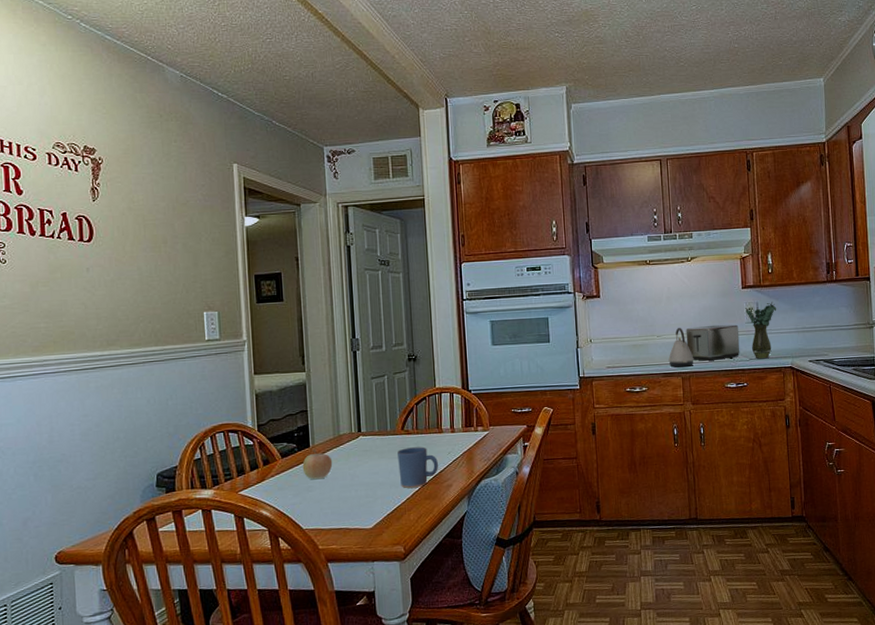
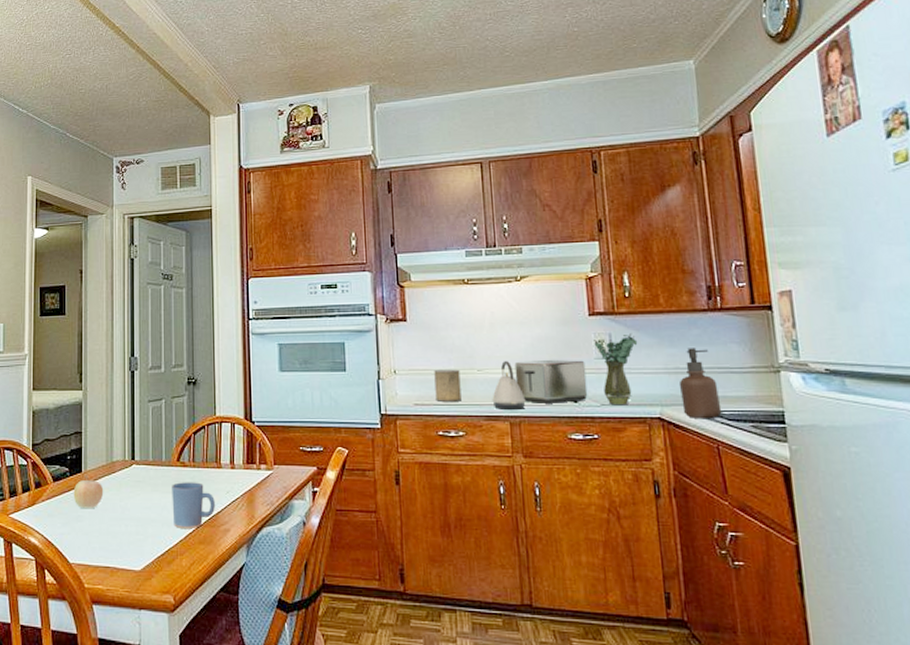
tin can: none [623,336,645,364] -> present [434,369,462,402]
soap dispenser: none [805,311,834,366] -> present [679,348,722,418]

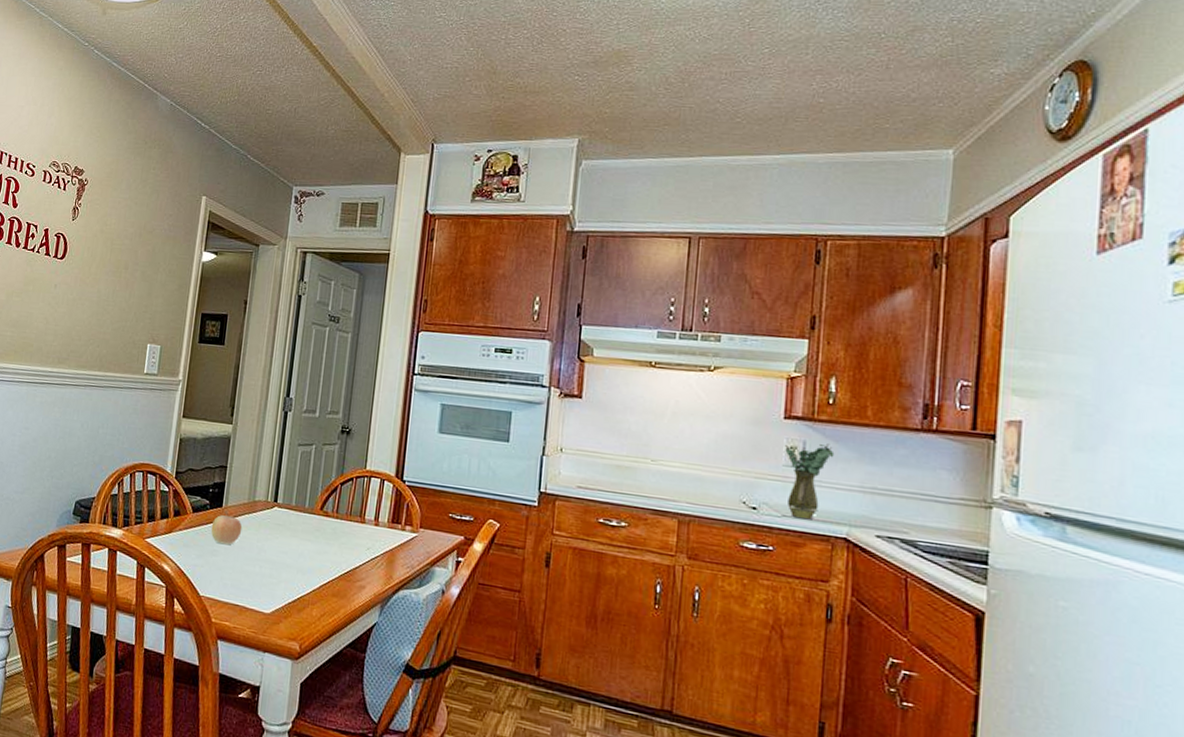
mug: present [172,482,215,528] -> none [309,531,354,580]
tin can: present [434,369,462,402] -> none [601,453,632,491]
kettle: present [492,361,526,411] -> none [662,454,700,509]
toaster: present [514,359,588,403] -> none [691,457,772,509]
soap dispenser: present [679,348,722,418] -> none [873,468,918,548]

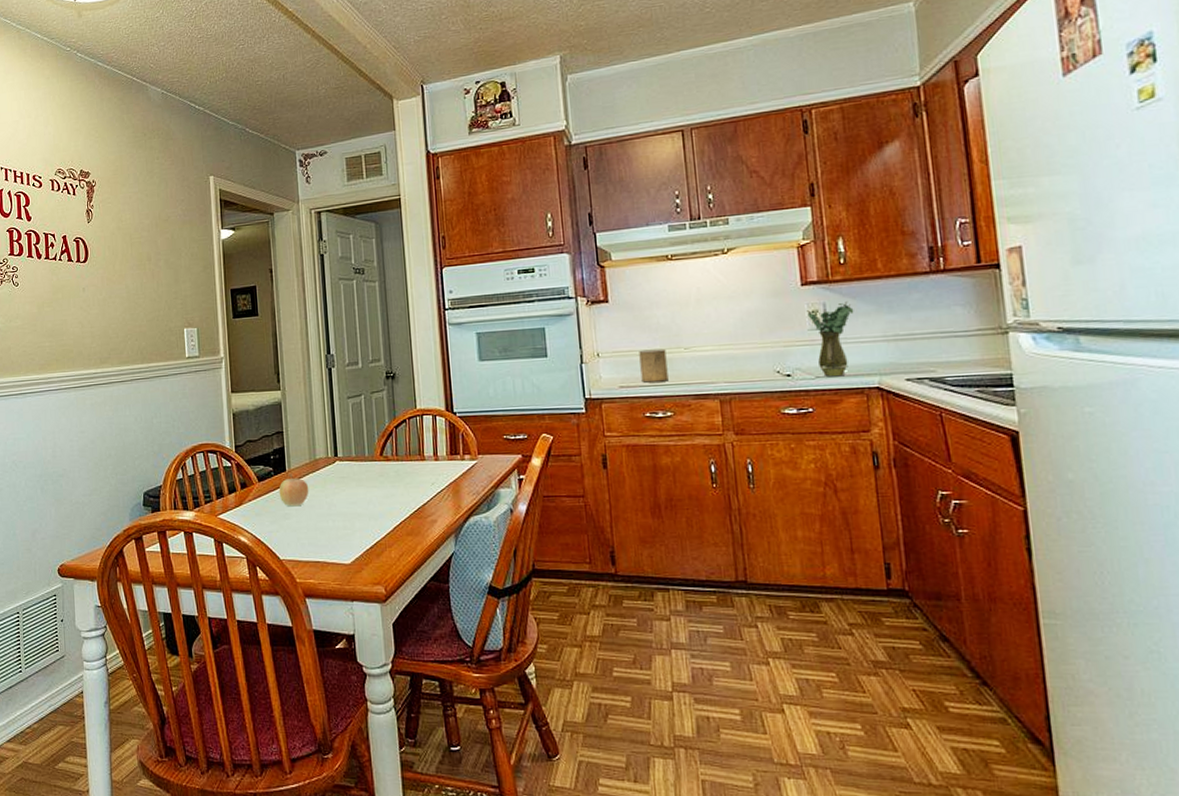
tin can: none [601,453,632,491] -> present [639,348,669,383]

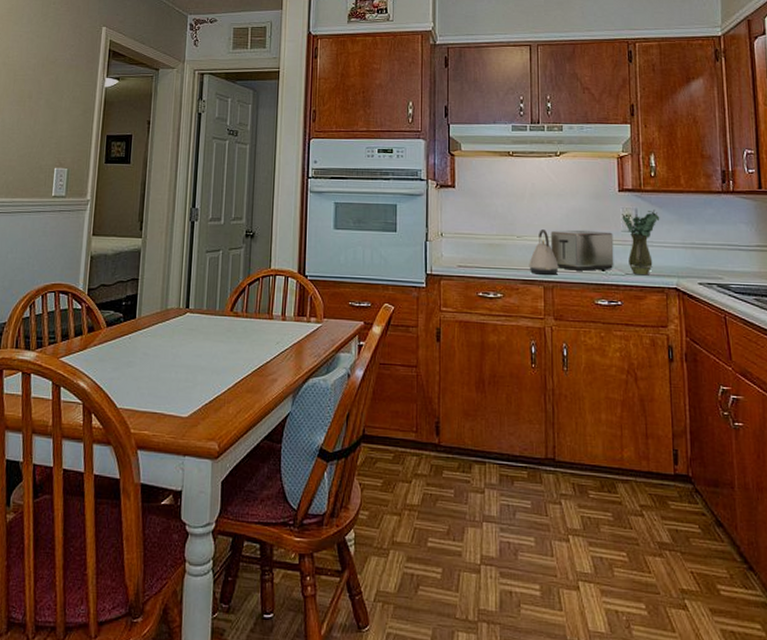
fruit: present [279,475,309,507] -> none [125,323,157,355]
tin can: present [639,348,669,383] -> none [478,234,501,265]
kettle: none [700,338,736,389] -> present [529,230,559,276]
toaster: none [723,332,802,379] -> present [550,229,614,271]

